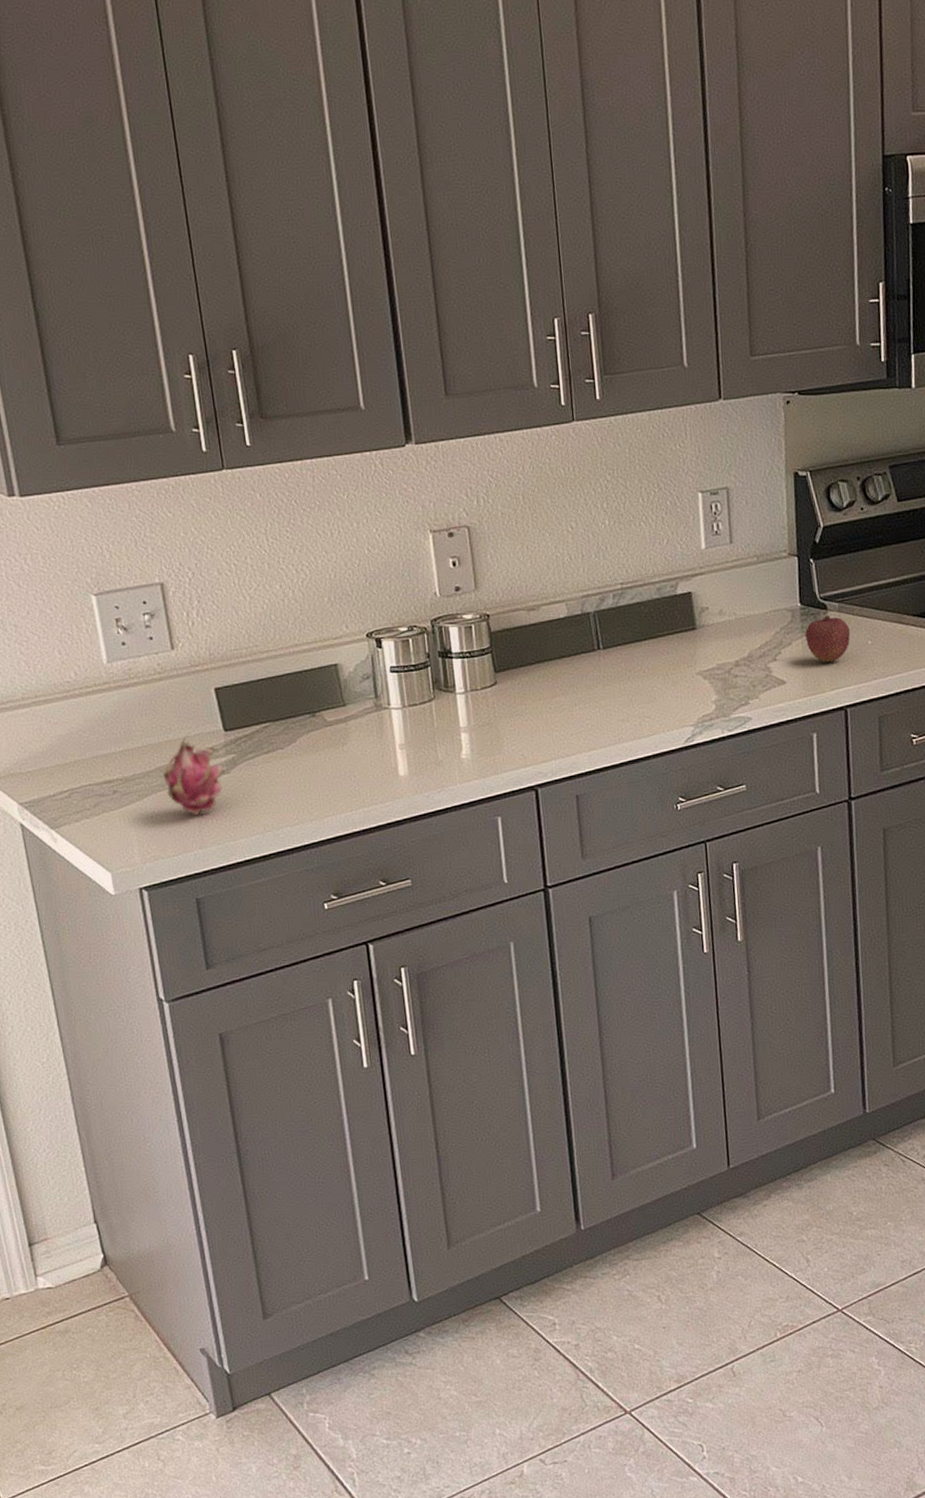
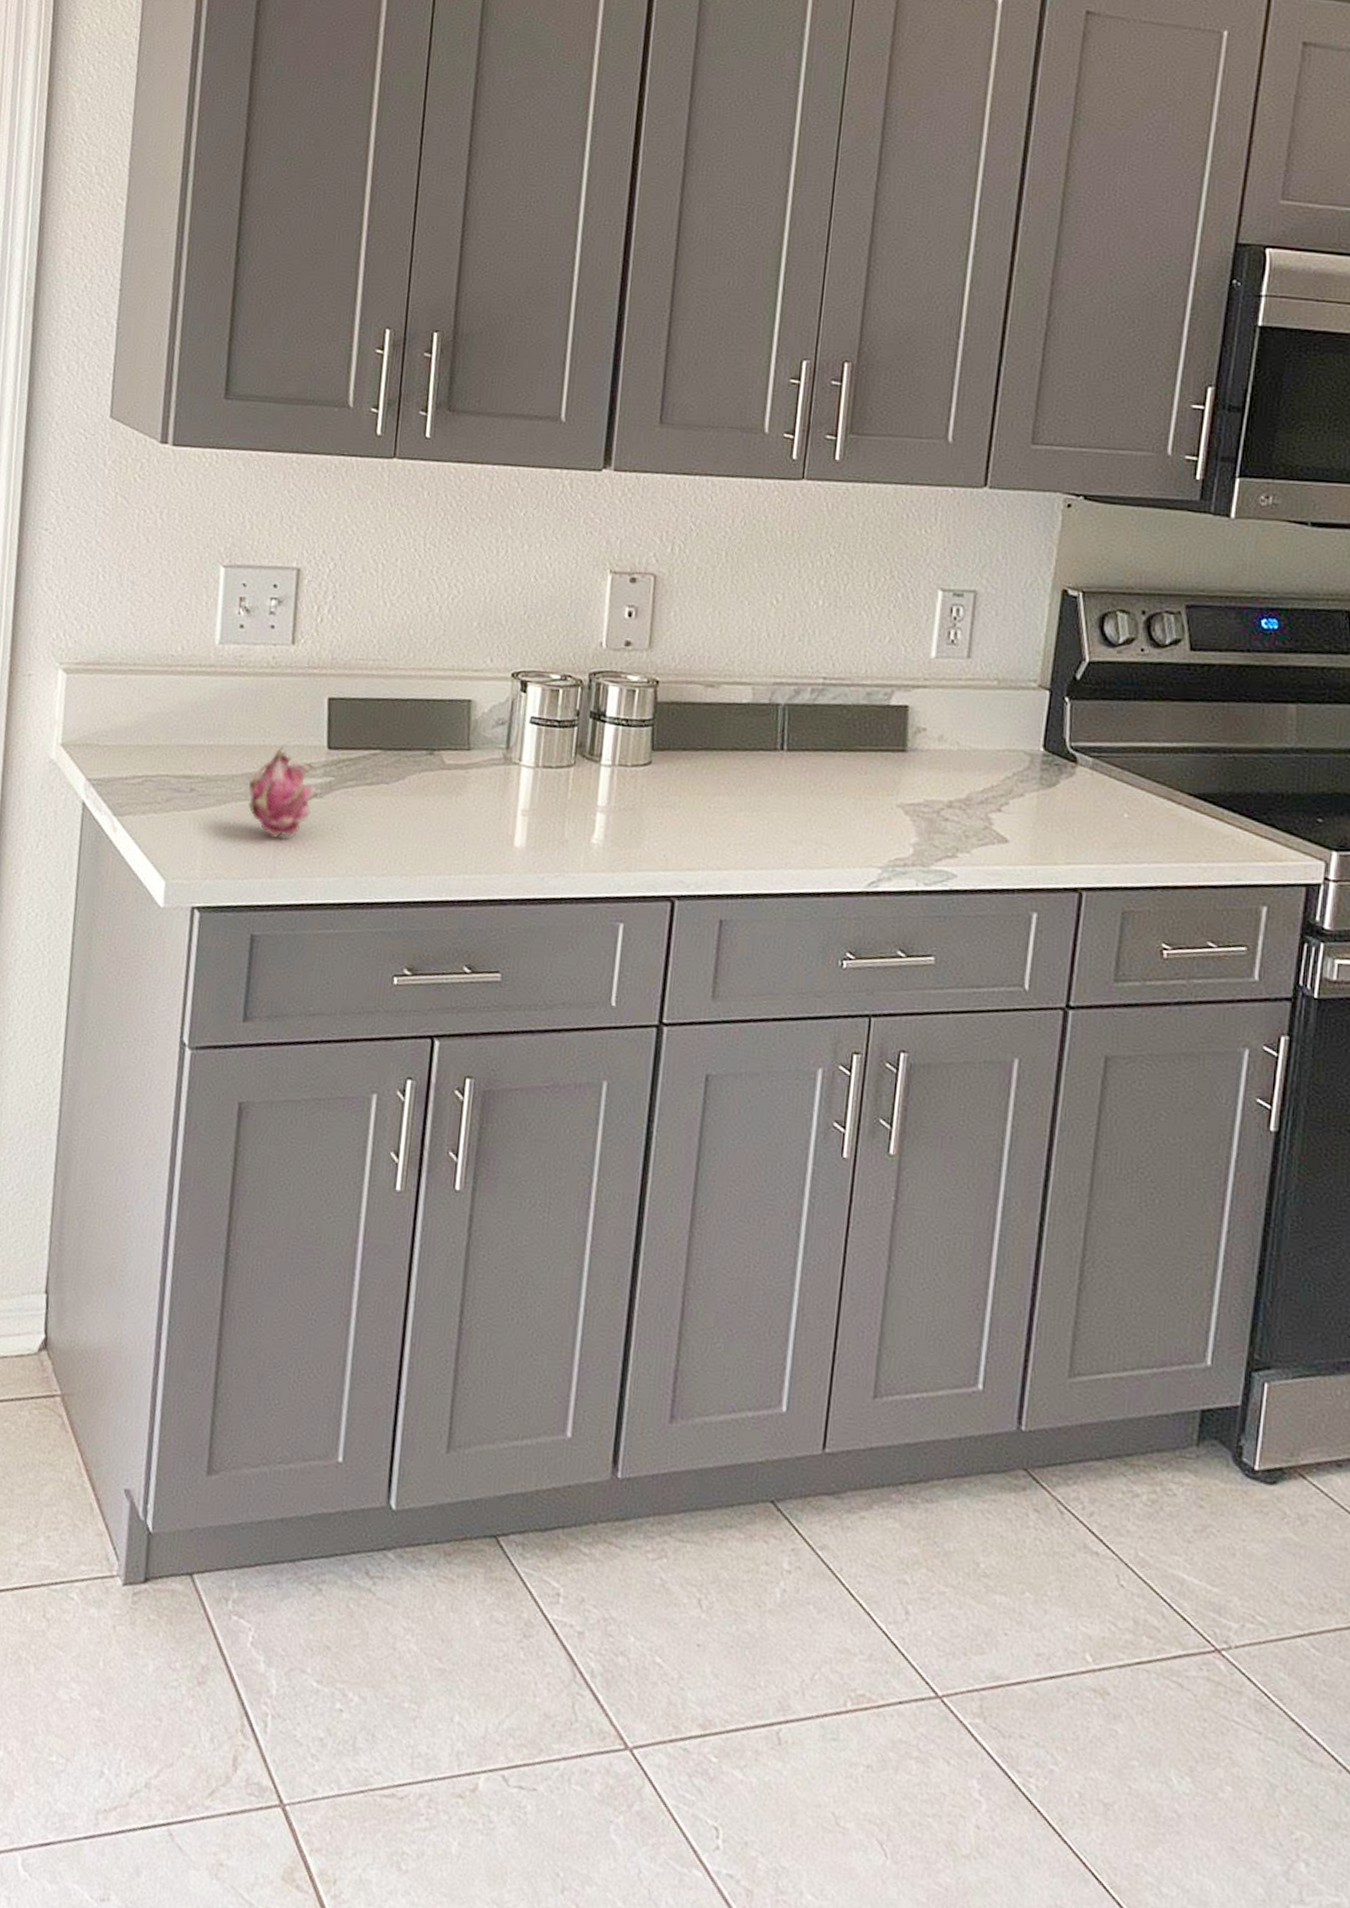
fruit: present [805,615,851,663] -> none [1042,770,1103,830]

